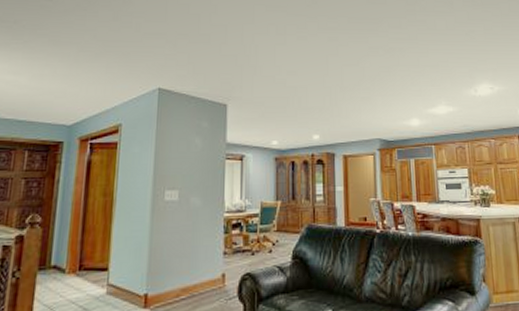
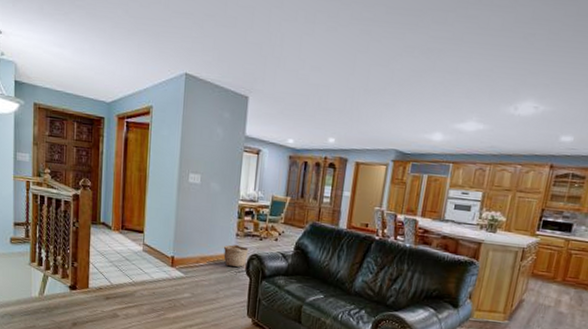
basket: none [210,264,239,295] -> present [223,244,249,267]

